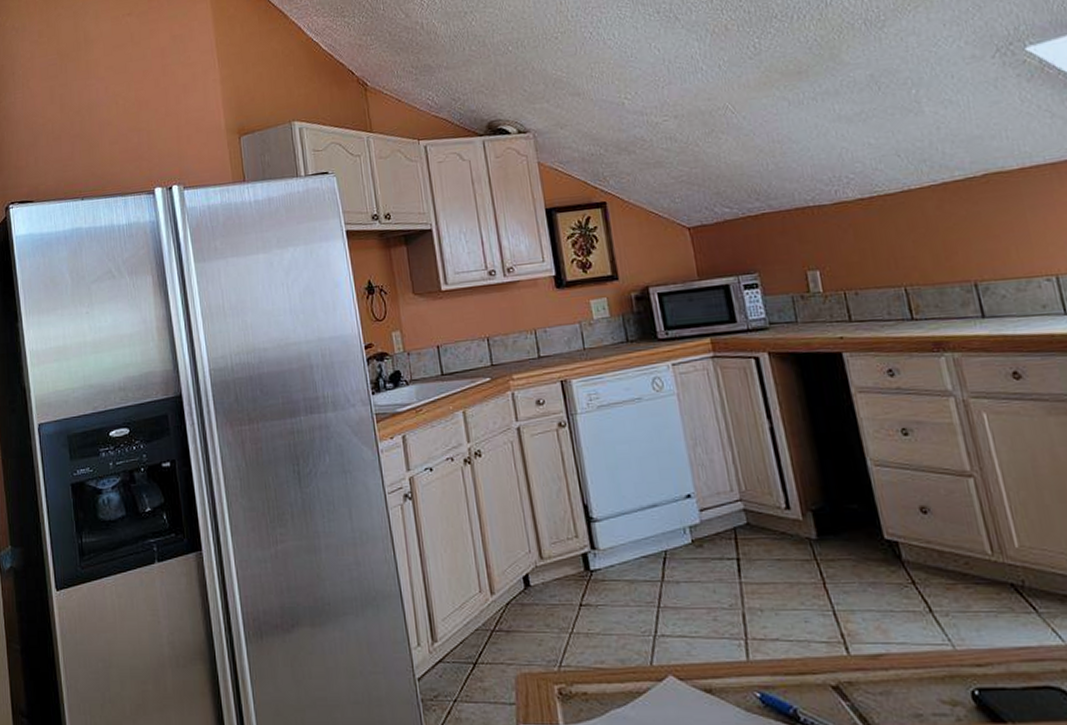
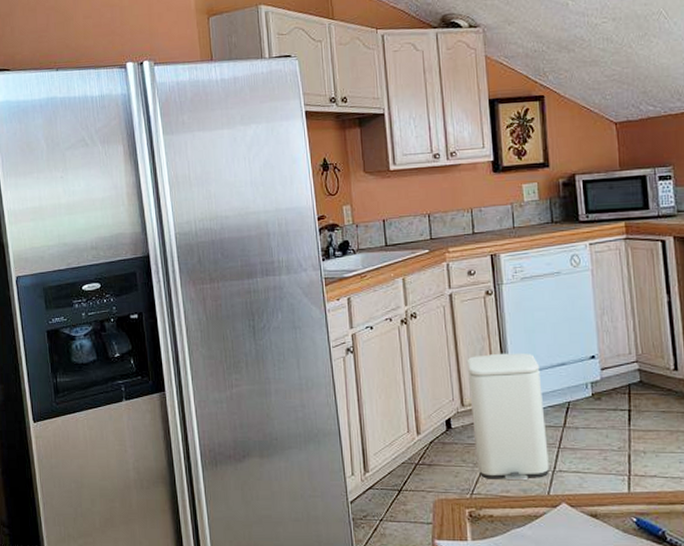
pedal bin: none [542,493,650,650] -> present [467,352,549,482]

